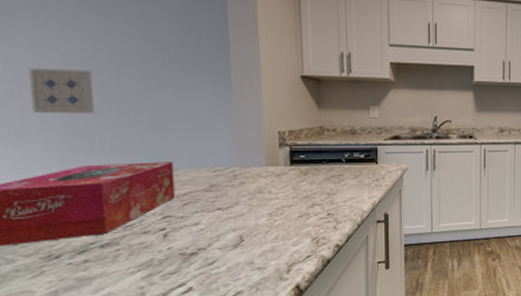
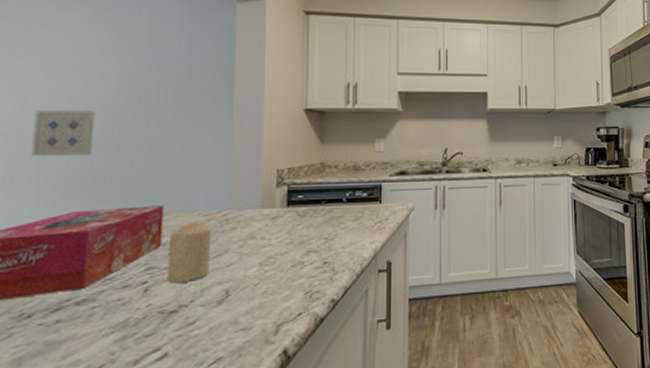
candle: none [182,176,223,230] -> present [168,221,211,283]

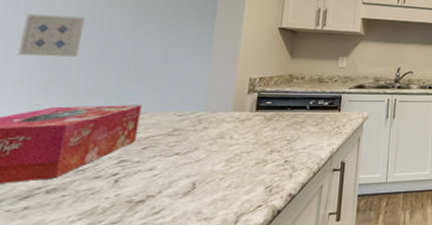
candle: present [168,221,211,283] -> none [138,120,184,175]

